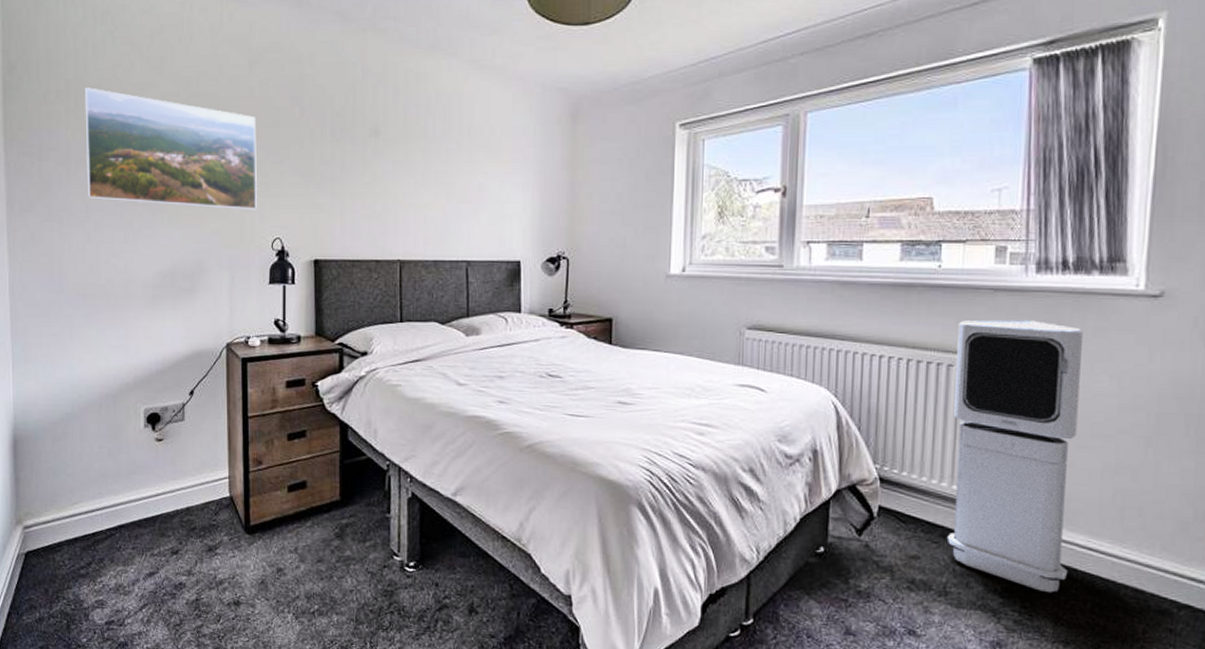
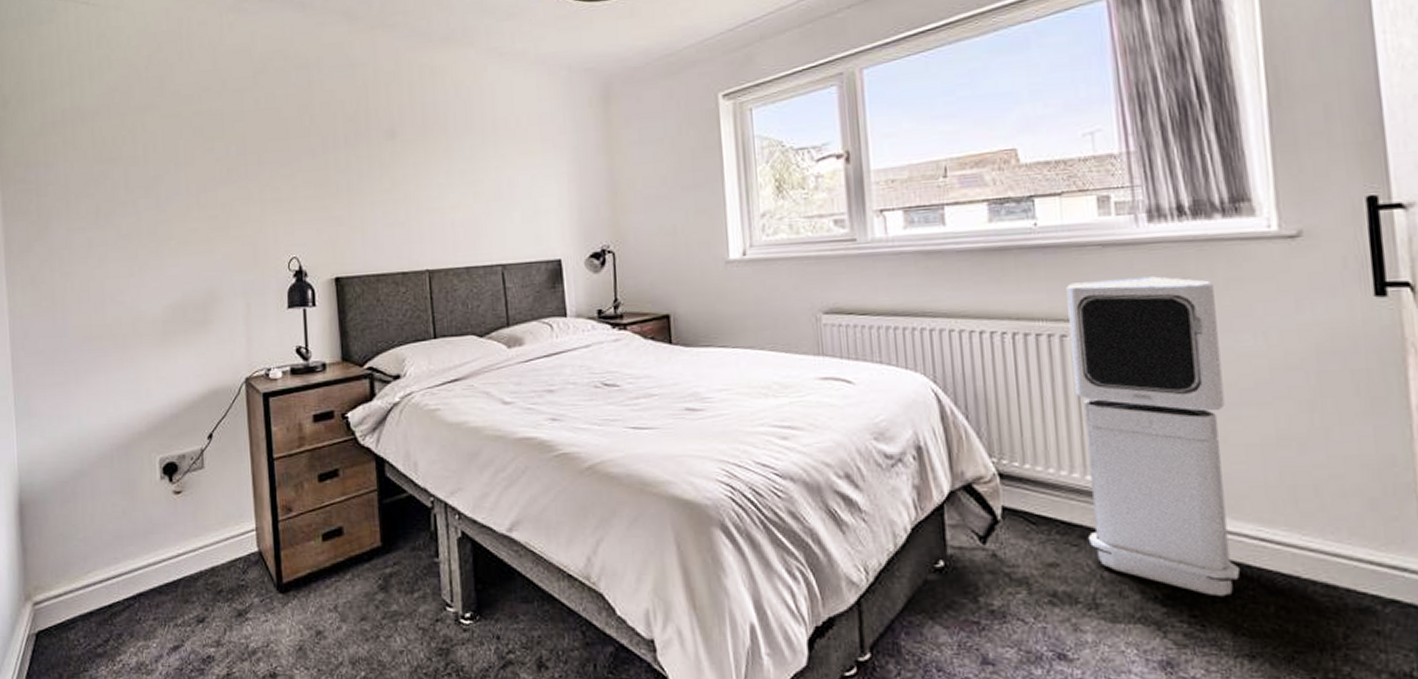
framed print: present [85,87,257,211] -> none [82,115,270,234]

